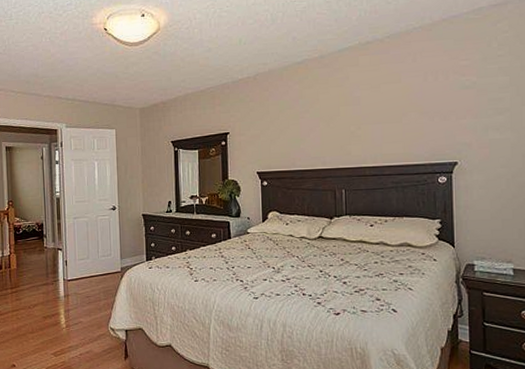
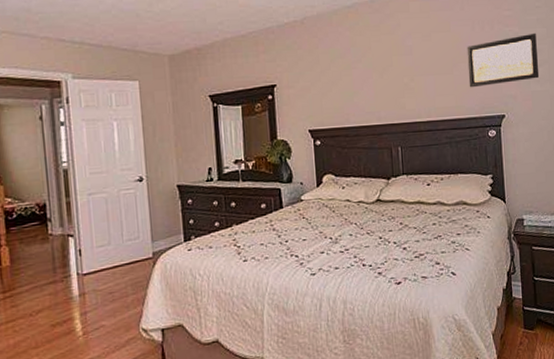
wall art: none [418,81,499,136] -> present [466,32,540,88]

